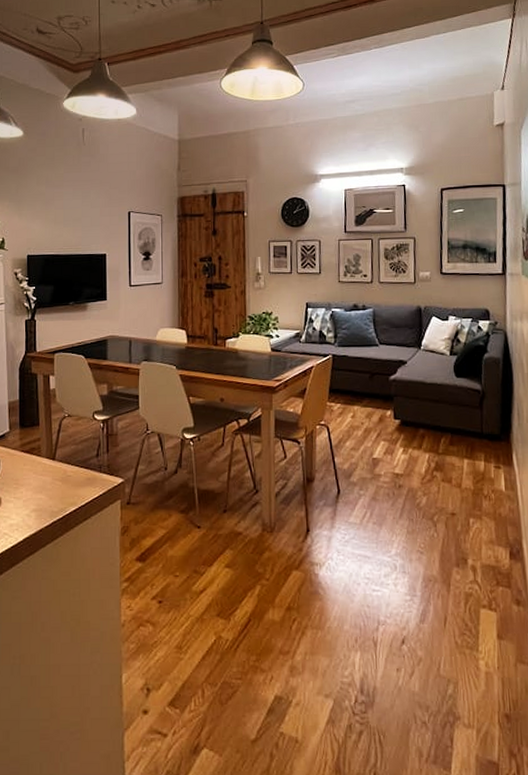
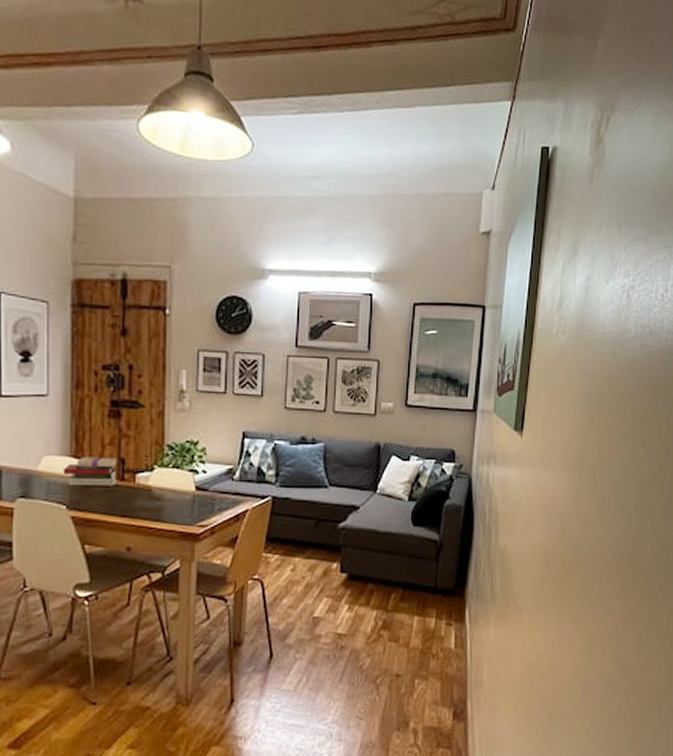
books: none [173,327,212,352] -> present [63,457,117,488]

